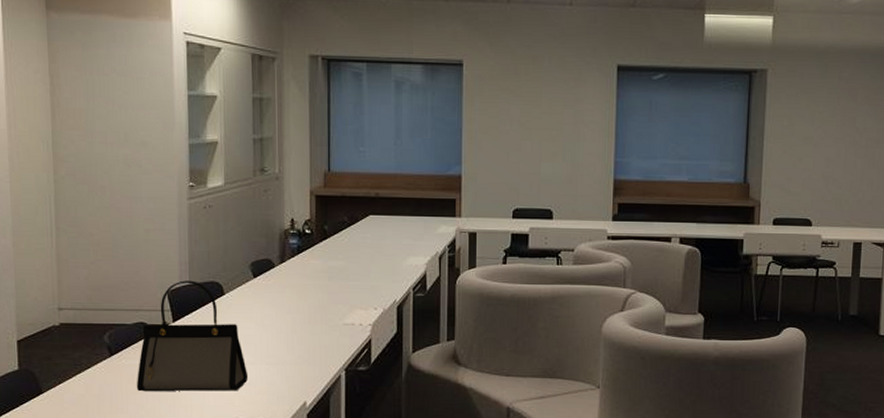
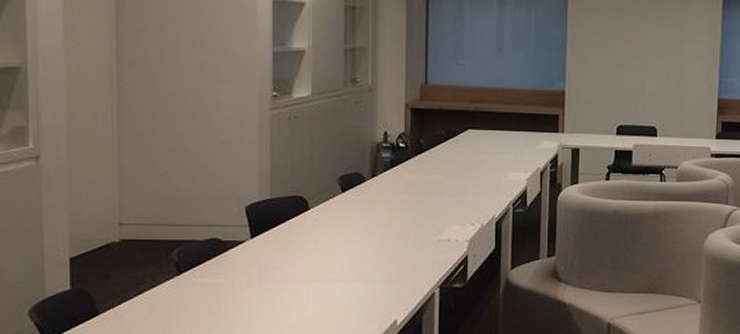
handbag: present [136,280,249,392] -> none [207,194,334,312]

